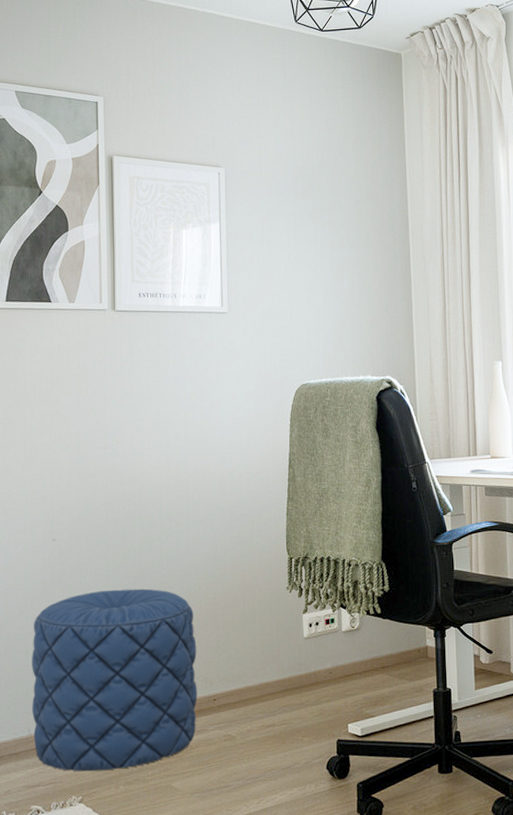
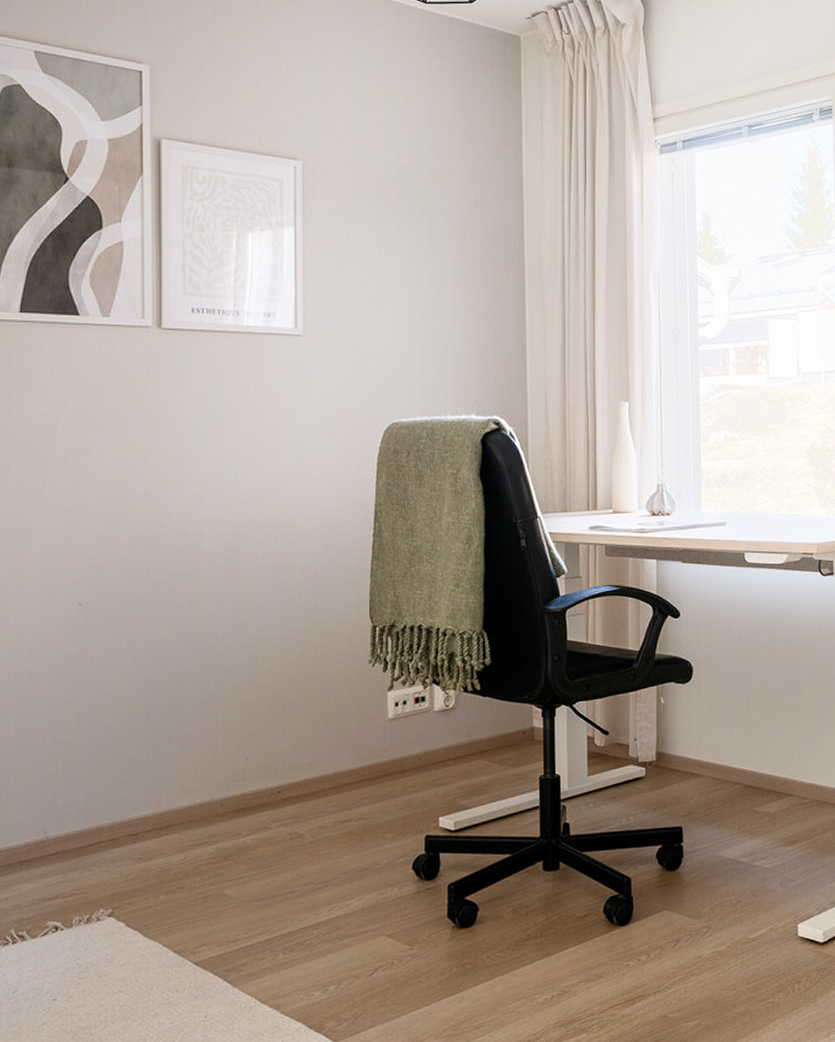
pouf: present [32,588,198,772] -> none [50,662,258,880]

